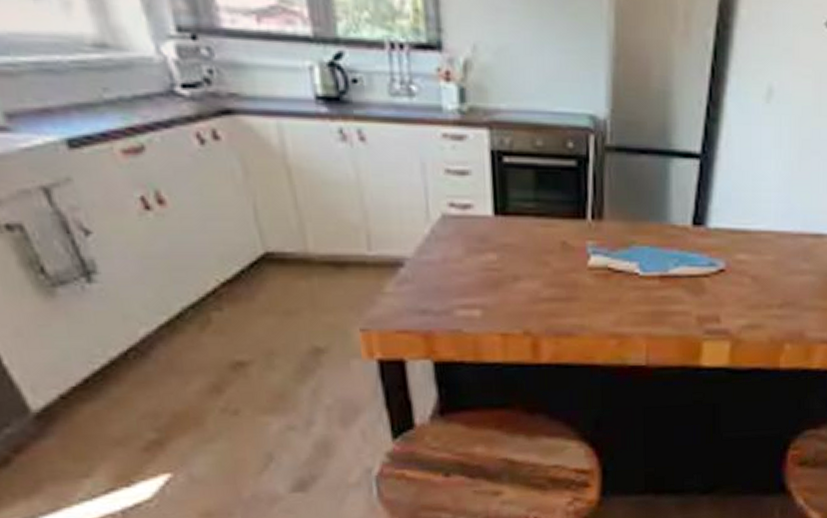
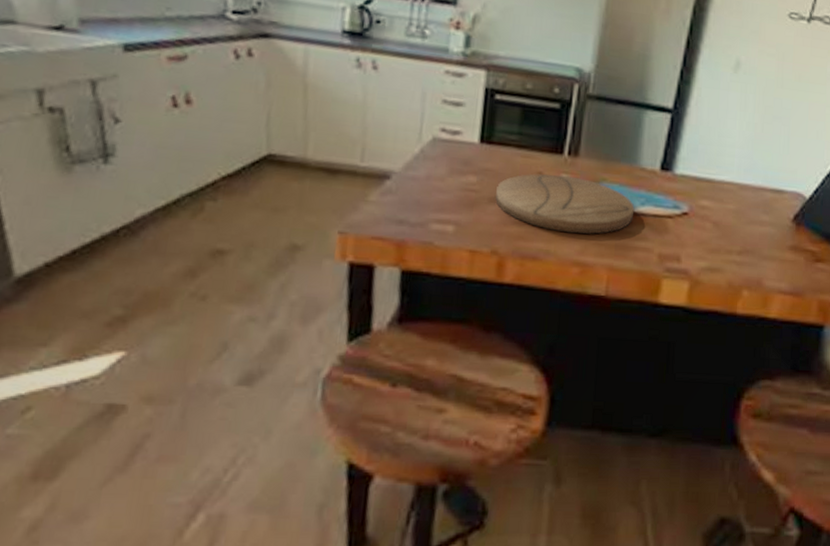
cutting board: none [520,242,669,305] -> present [495,173,635,234]

